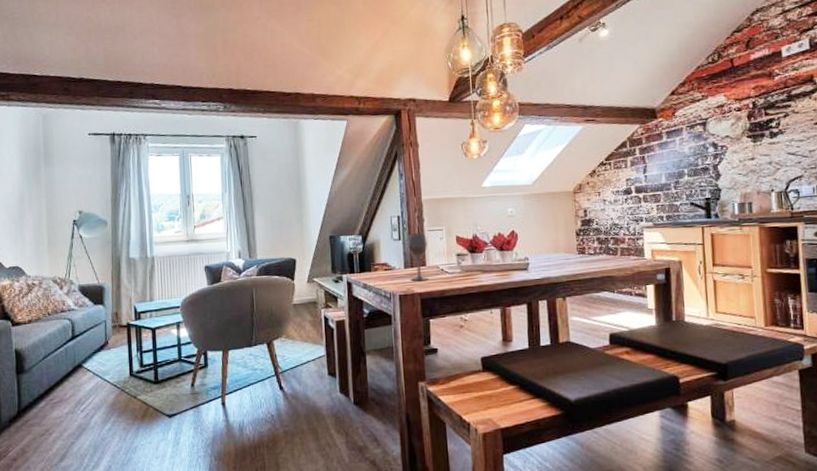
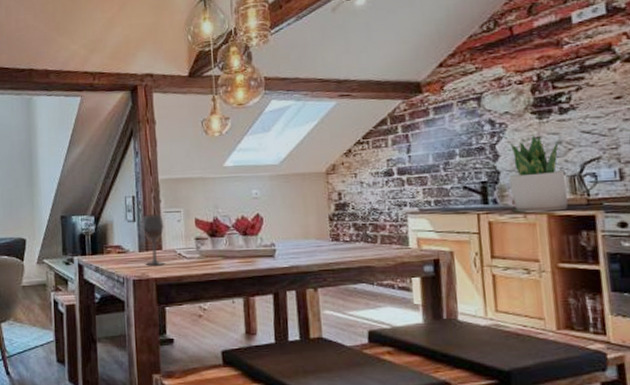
planter: none [729,157,776,225] -> present [510,136,568,213]

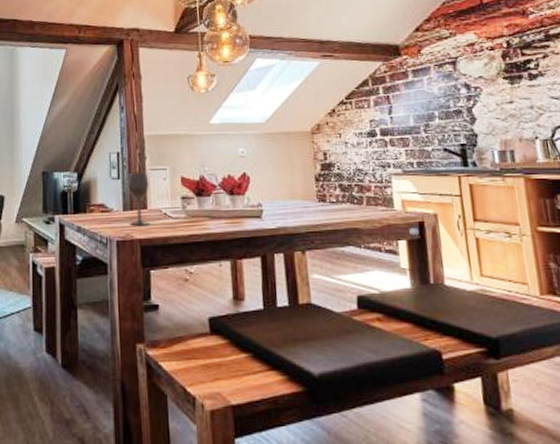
planter: present [510,136,568,213] -> none [486,100,543,176]

